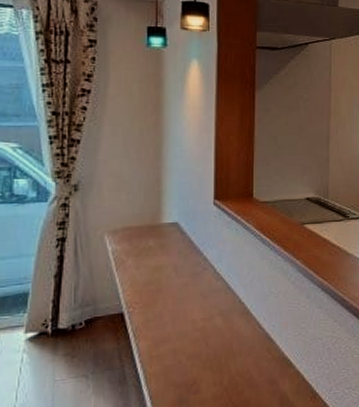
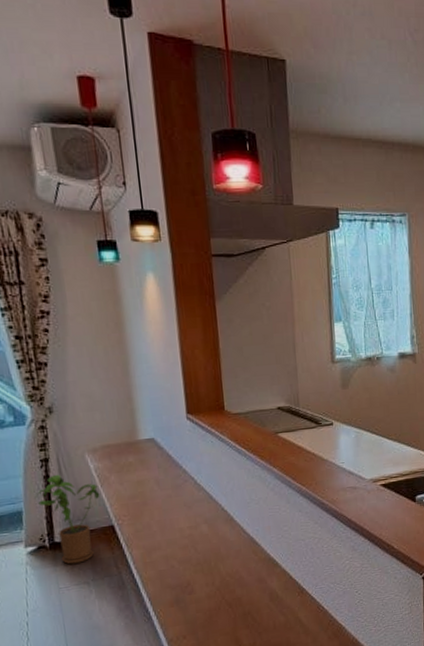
house plant: none [44,255,114,354] -> present [34,474,100,565]

